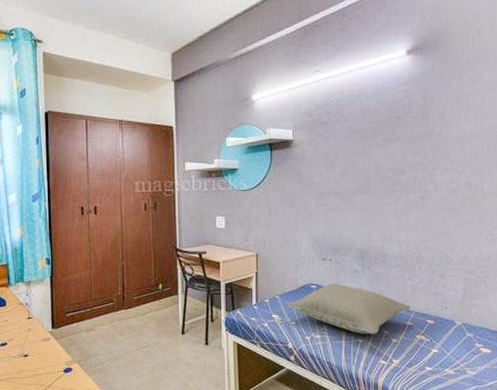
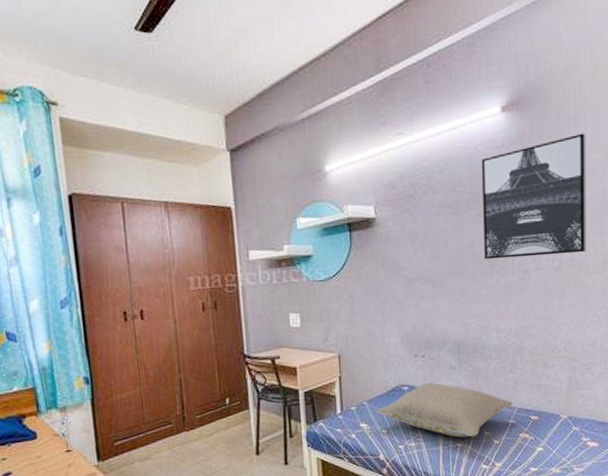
wall art: none [387,74,484,179] -> present [481,133,586,260]

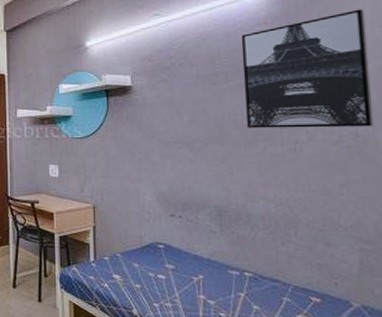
pillow: present [376,382,513,438] -> none [130,243,287,308]

